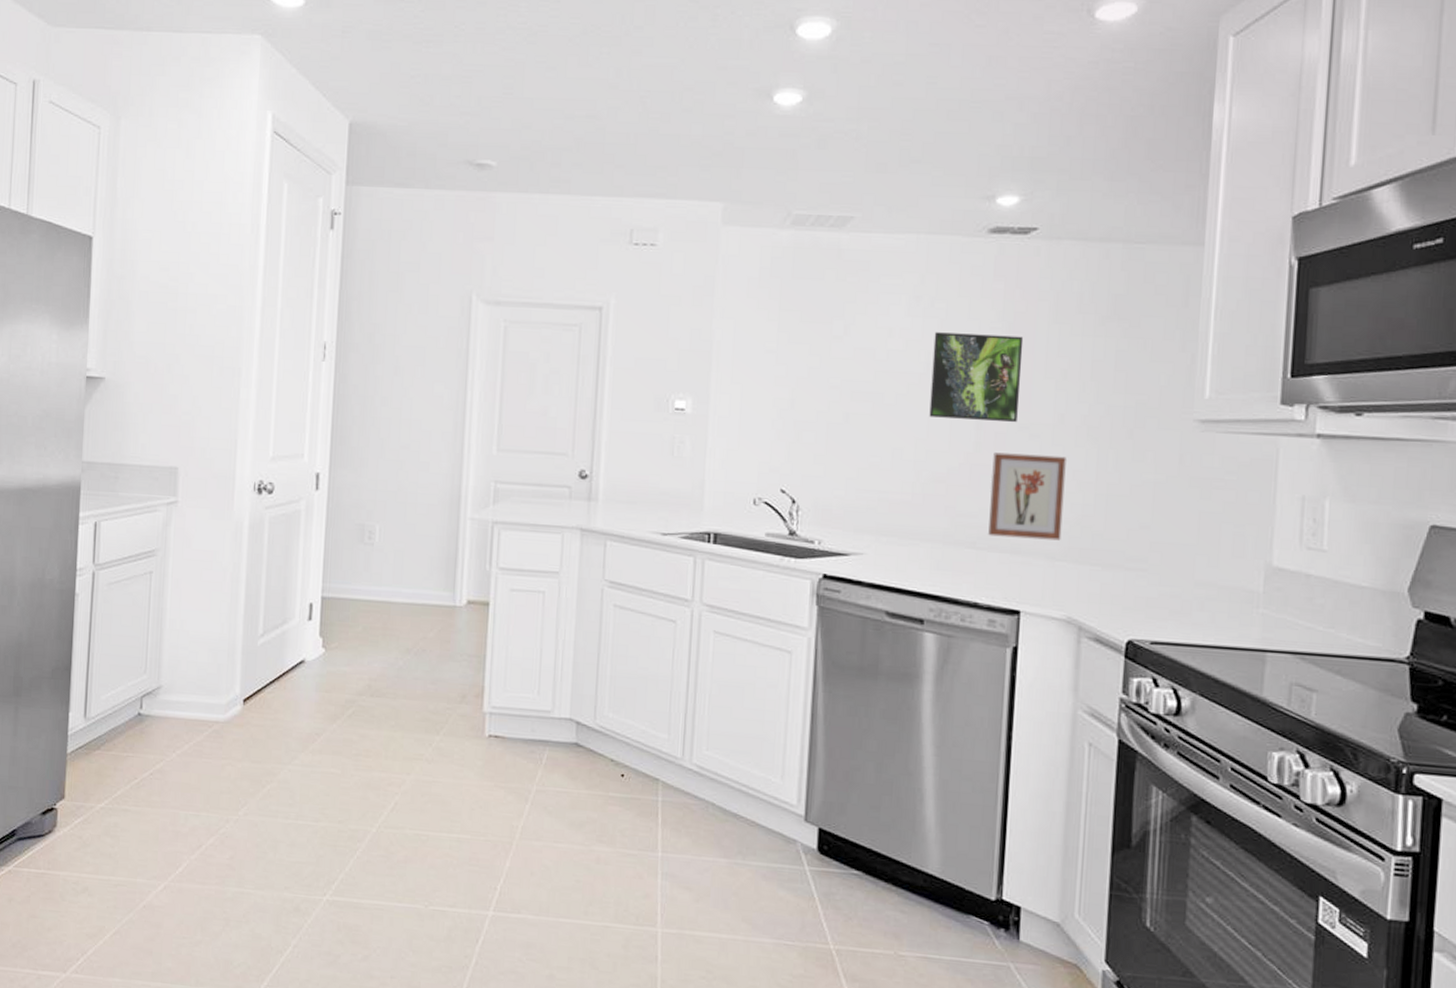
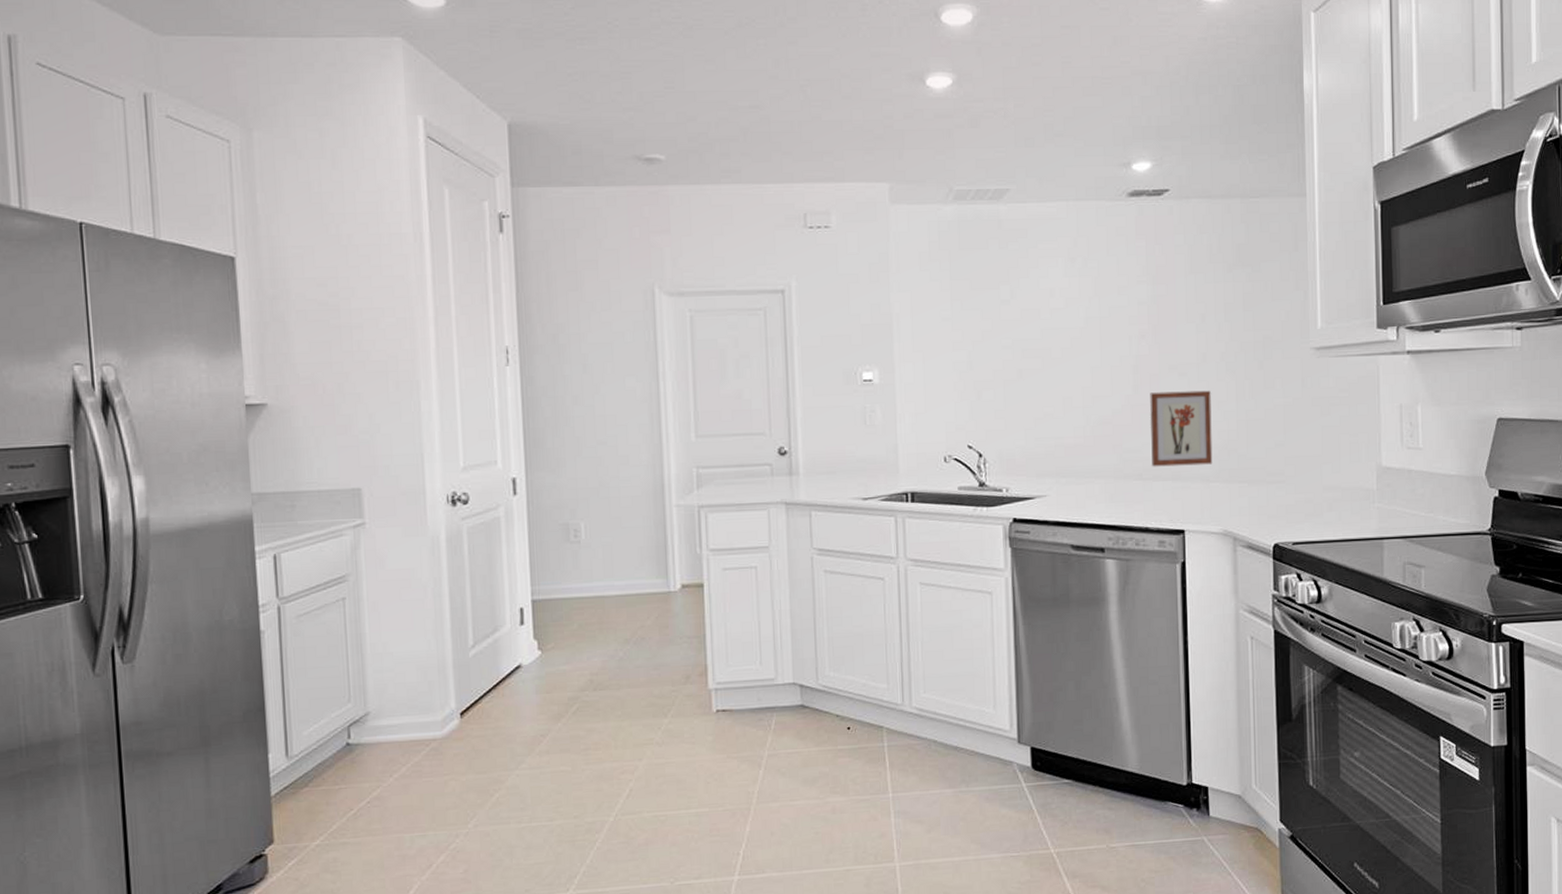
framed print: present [929,332,1024,422] -> none [1090,287,1167,366]

